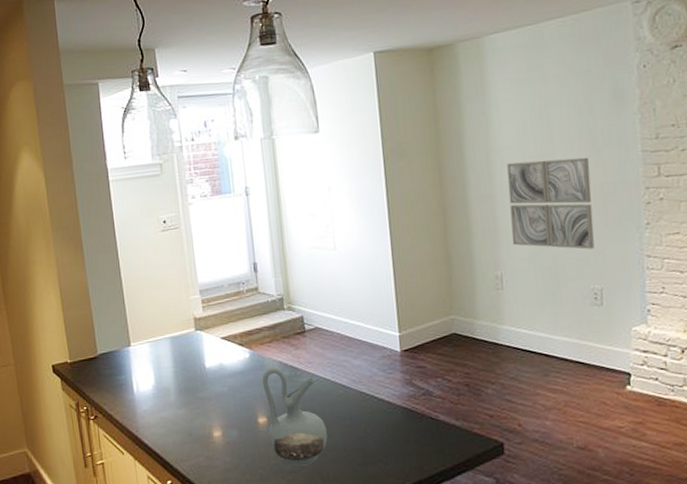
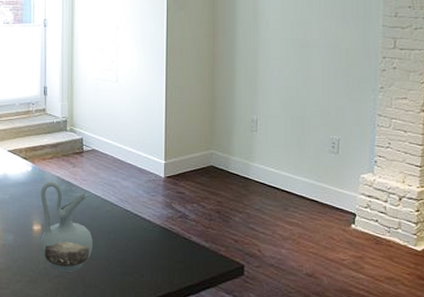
wall art: present [507,157,595,250] -> none [268,24,339,104]

